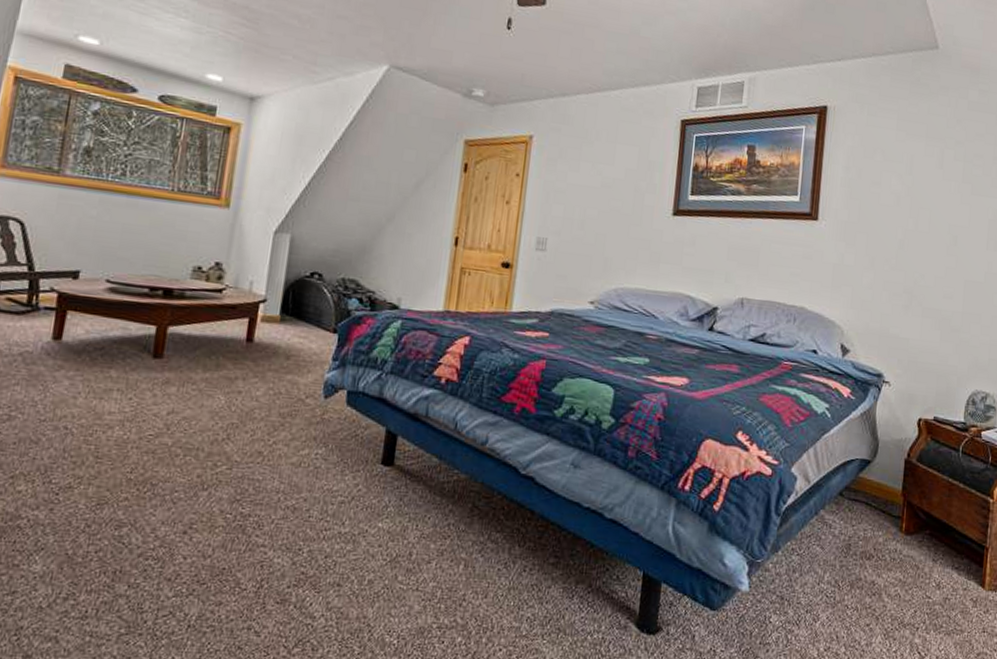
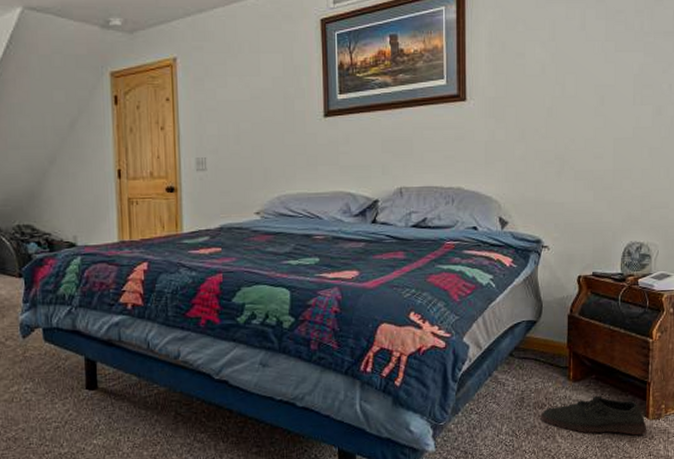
shoe: none [867,554,982,607] -> present [541,395,647,435]

